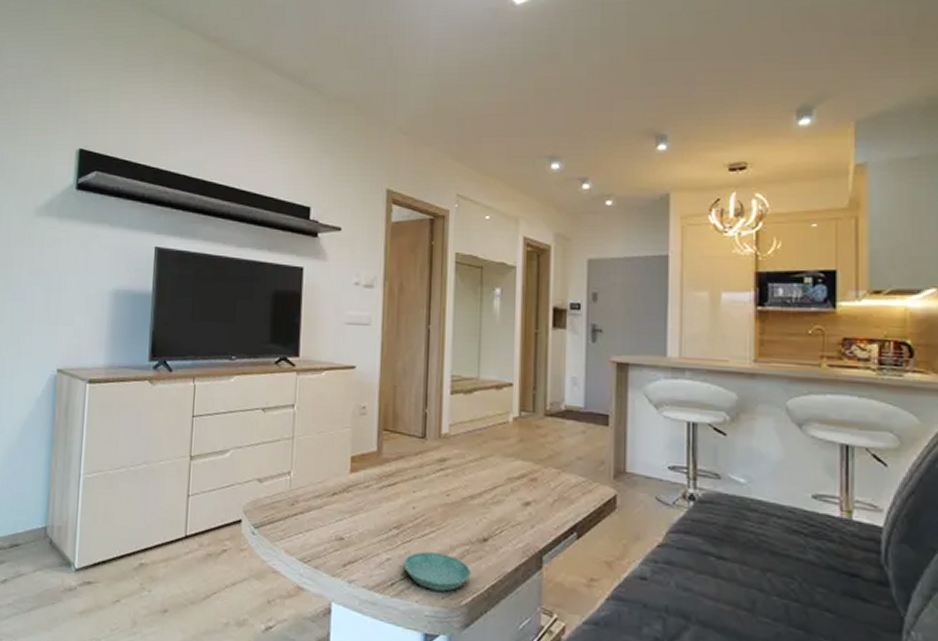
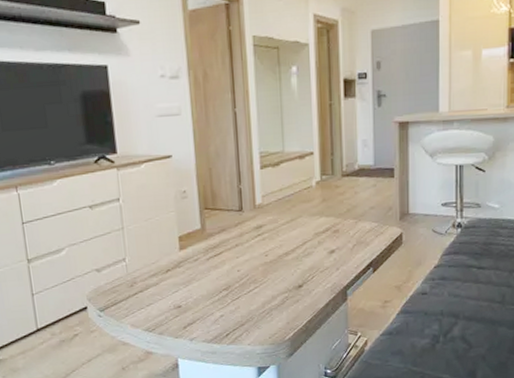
saucer: present [404,551,472,592] -> none [235,303,292,333]

